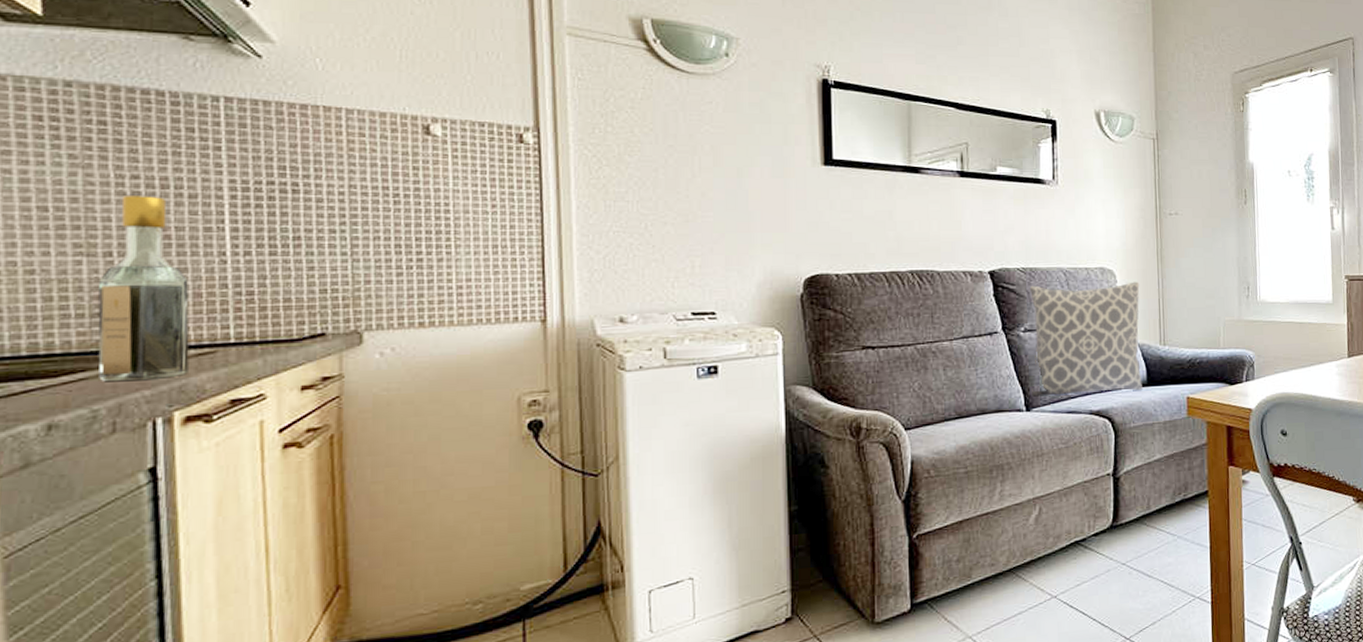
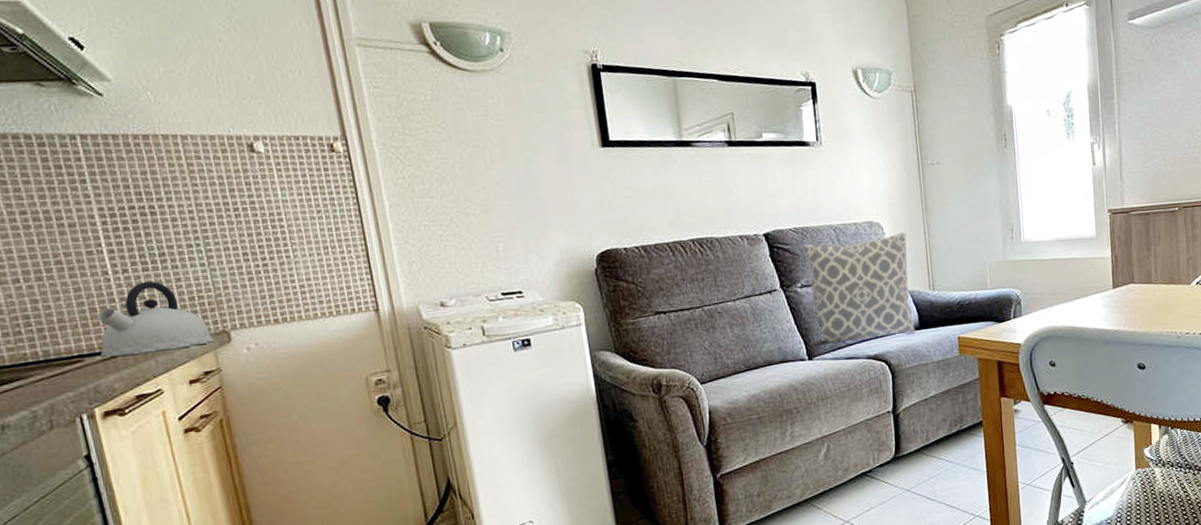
bottle: present [98,196,189,381] -> none [13,228,99,387]
kettle: none [195,267,342,352] -> present [96,281,215,358]

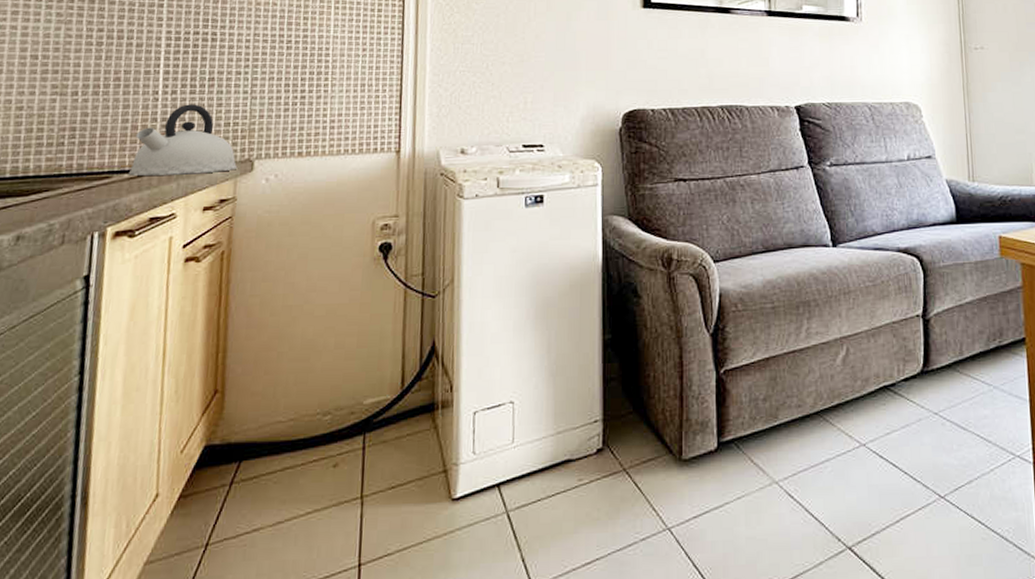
pillow: present [802,232,915,347] -> none [834,116,952,232]

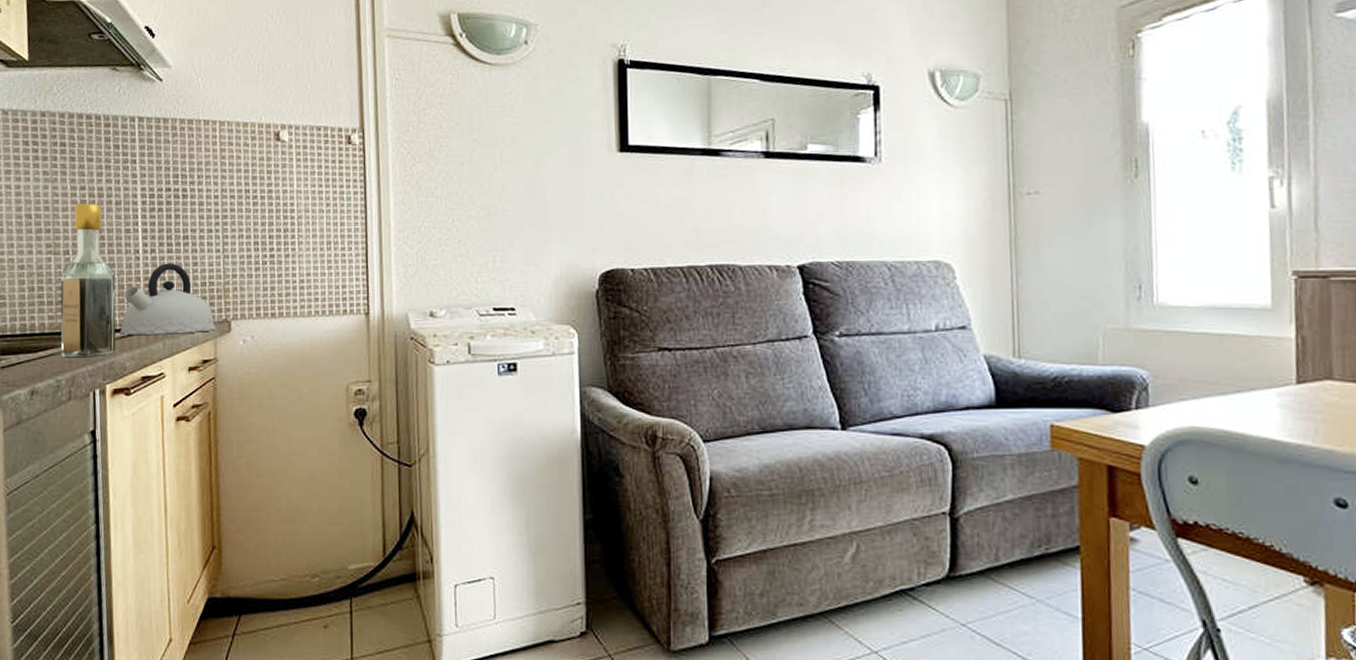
bottle: none [57,45,129,200] -> present [60,203,116,358]

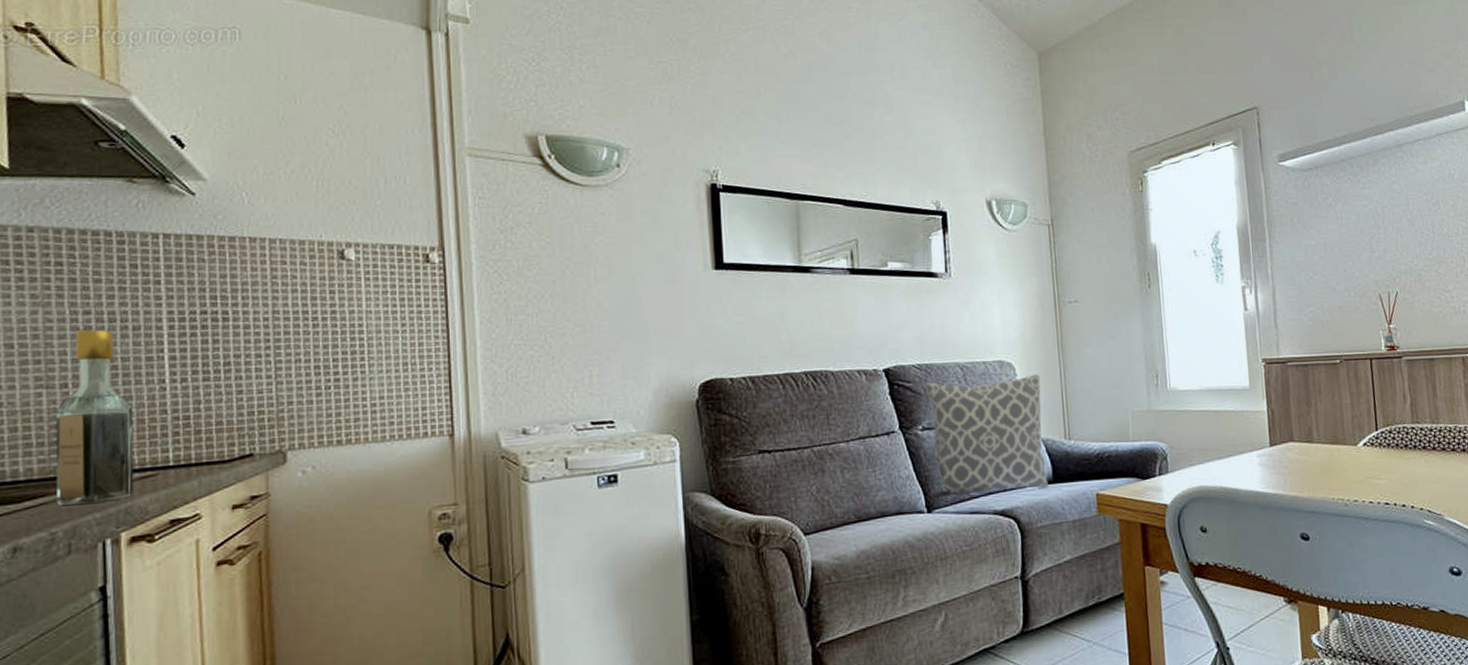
kettle: present [119,263,217,335] -> none [139,392,268,475]
pillow: none [845,278,990,413] -> present [925,374,1049,498]

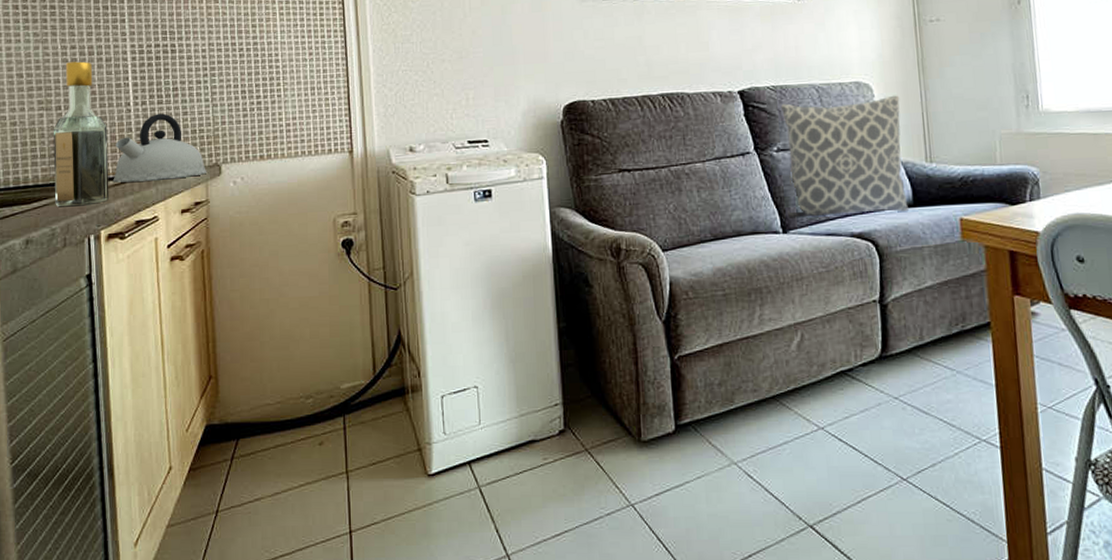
kettle: none [139,392,268,475] -> present [113,113,208,183]

